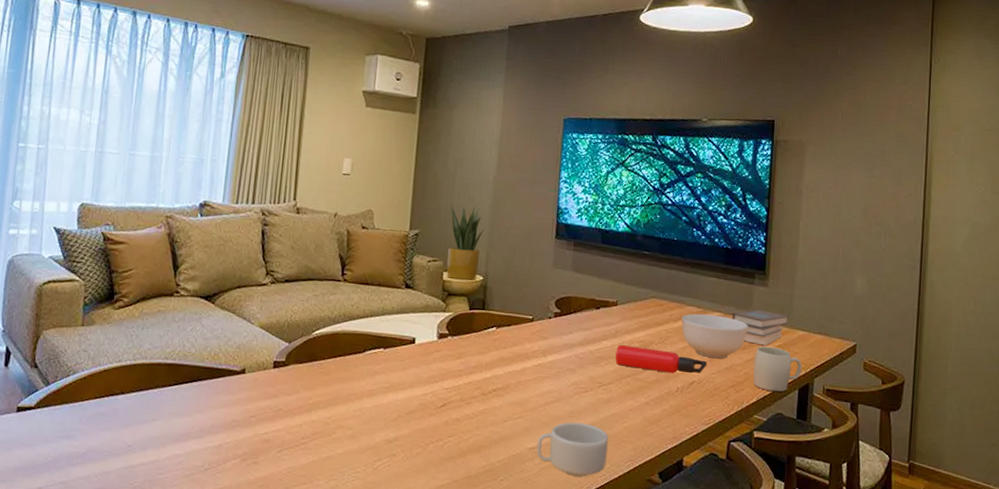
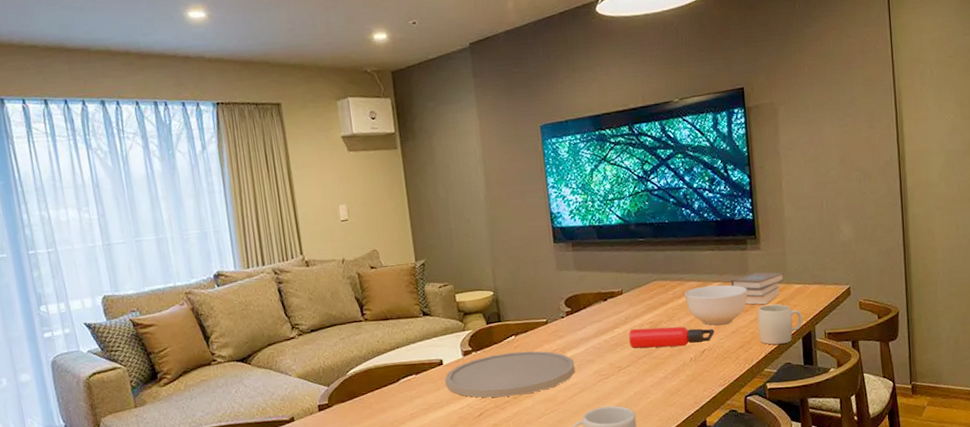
tray: none [413,343,554,393] -> present [445,351,576,398]
planter: present [446,204,485,280] -> none [450,225,488,299]

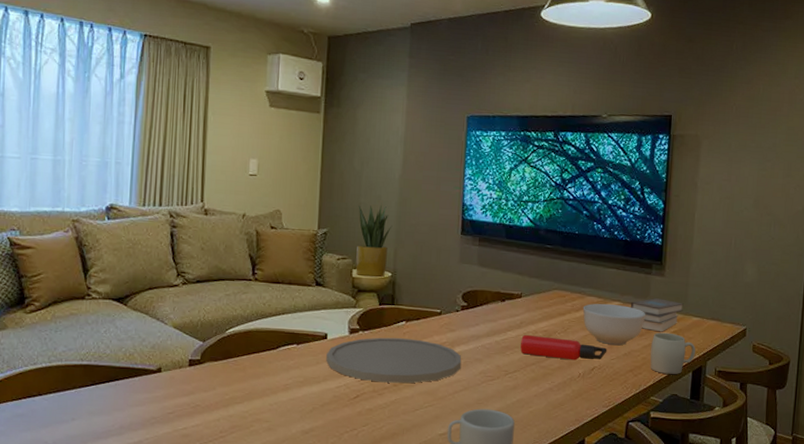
planter: none [450,225,488,299] -> present [355,203,392,277]

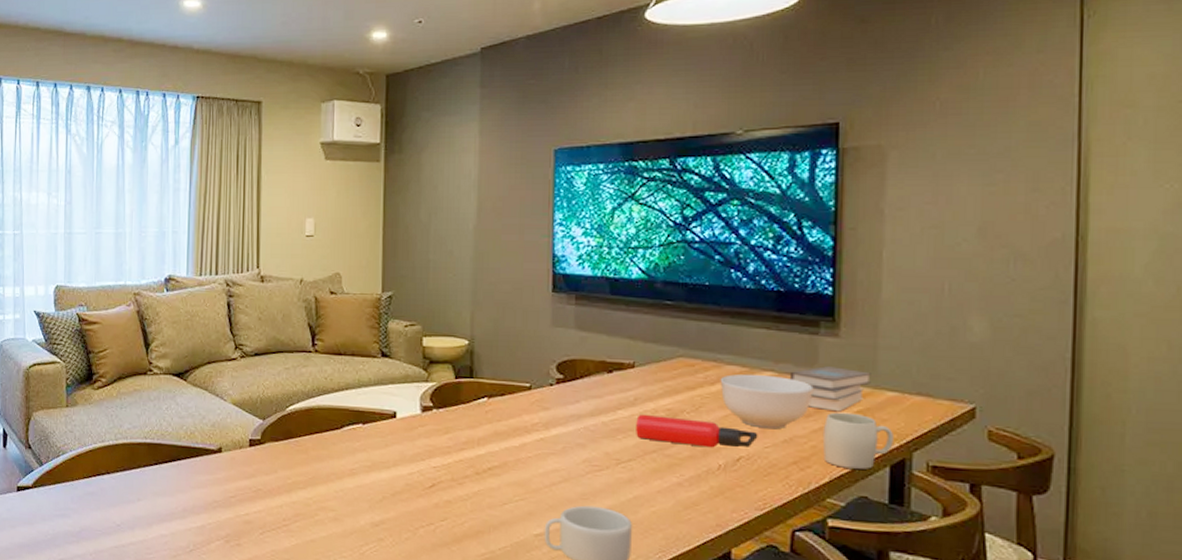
tray: present [326,337,462,383] -> none [396,416,559,472]
planter: present [355,203,392,277] -> none [426,259,468,346]

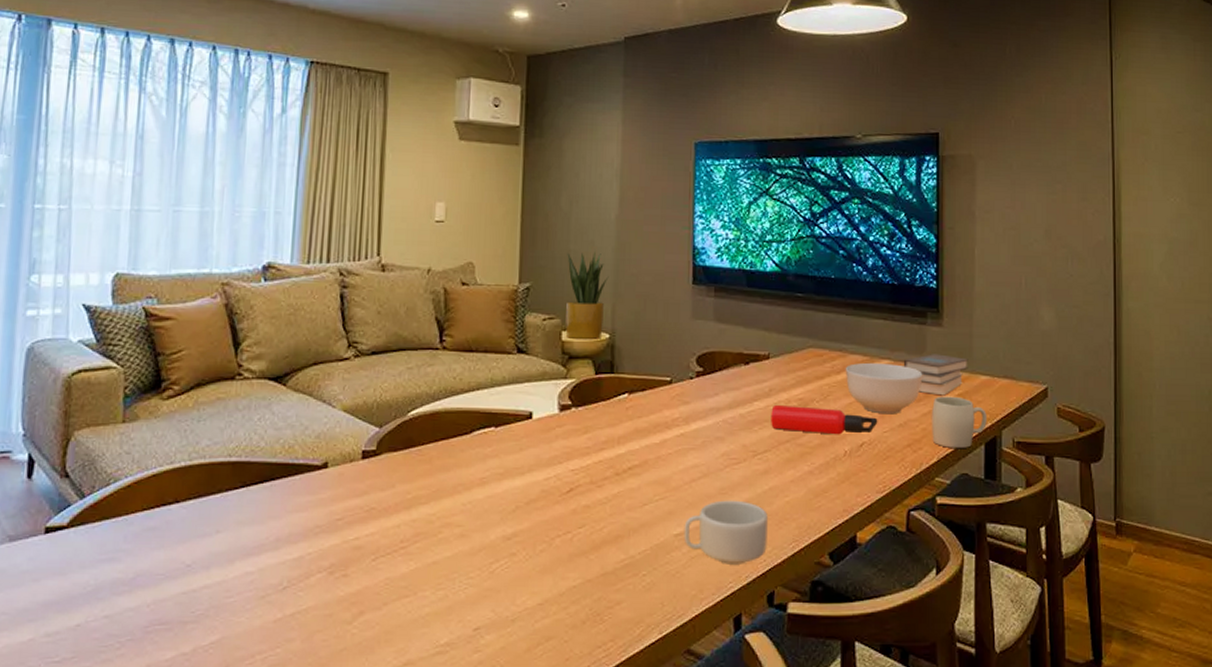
planter: none [426,259,468,346] -> present [565,249,609,340]

